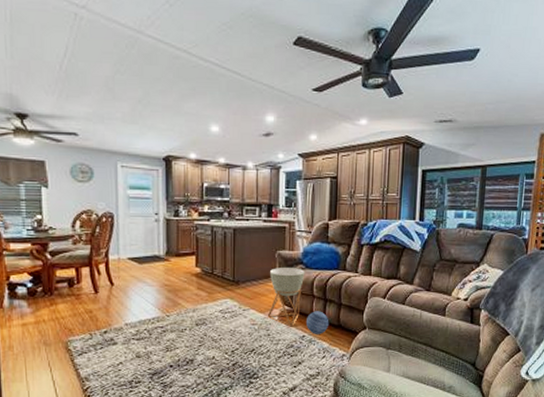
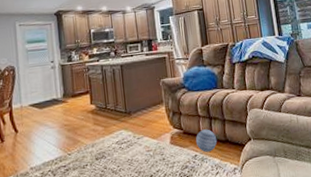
planter: present [267,268,305,327] -> none [156,92,189,149]

